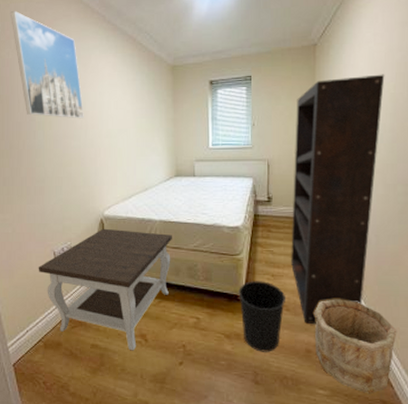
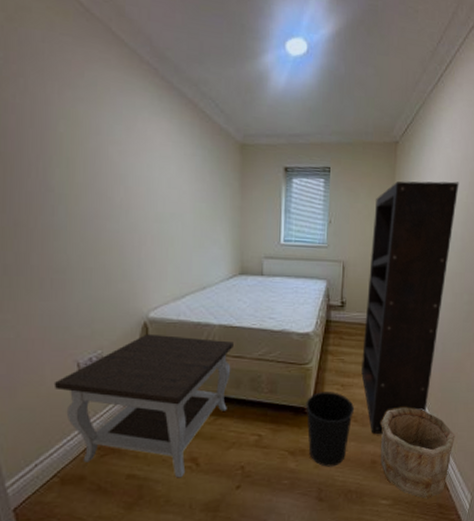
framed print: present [11,10,84,119] -> none [19,37,125,196]

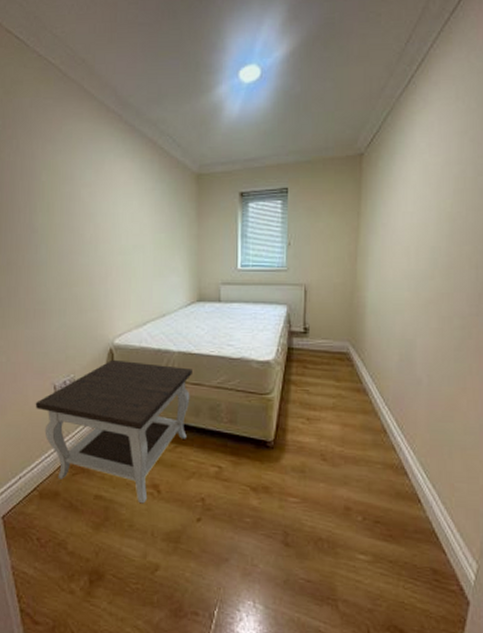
wastebasket: present [306,392,354,467] -> none [268,425,322,509]
bookshelf: present [361,181,459,435] -> none [330,190,441,478]
wooden bucket: present [380,407,455,499] -> none [355,448,451,560]

